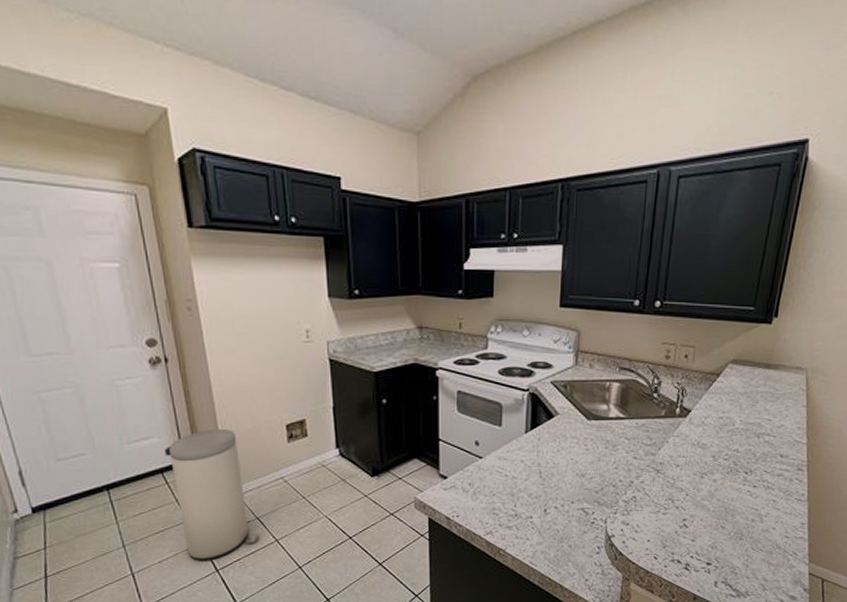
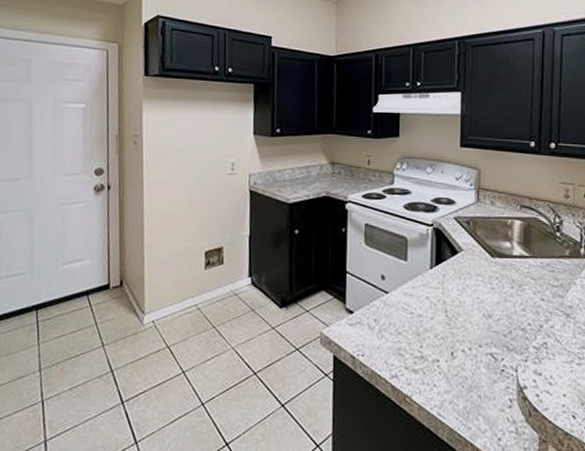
pedal bin: present [165,429,260,561] -> none [93,254,168,391]

